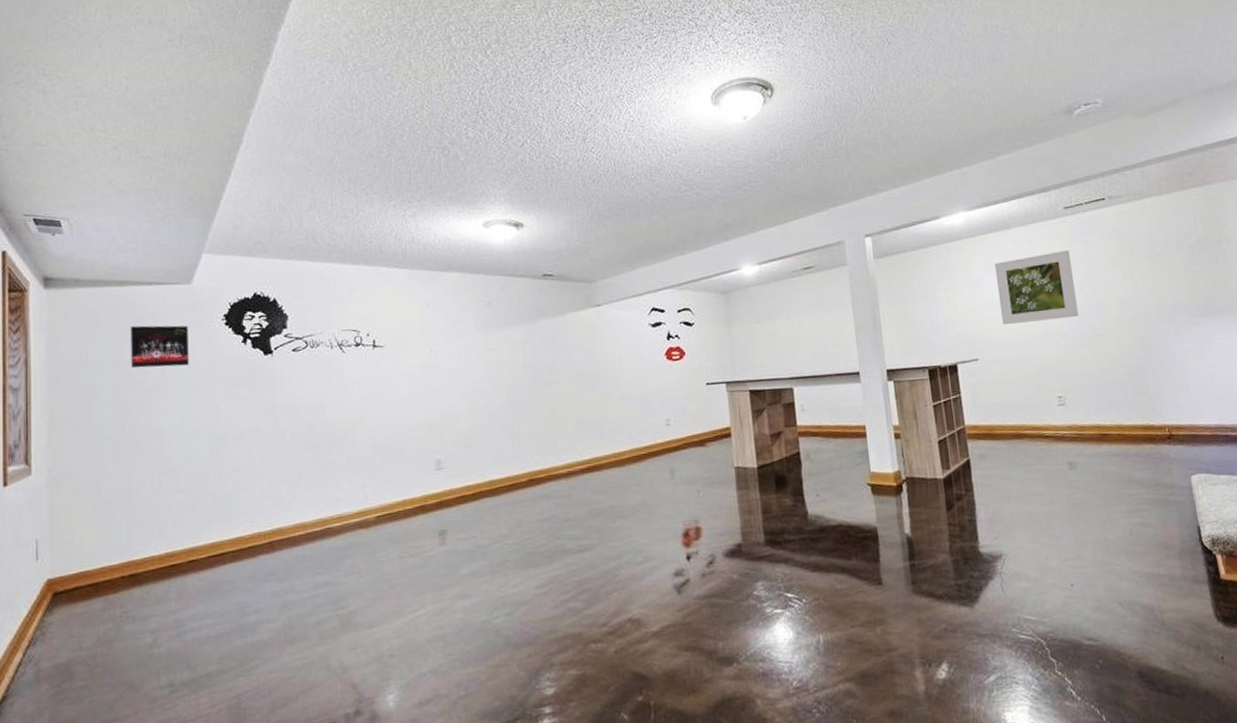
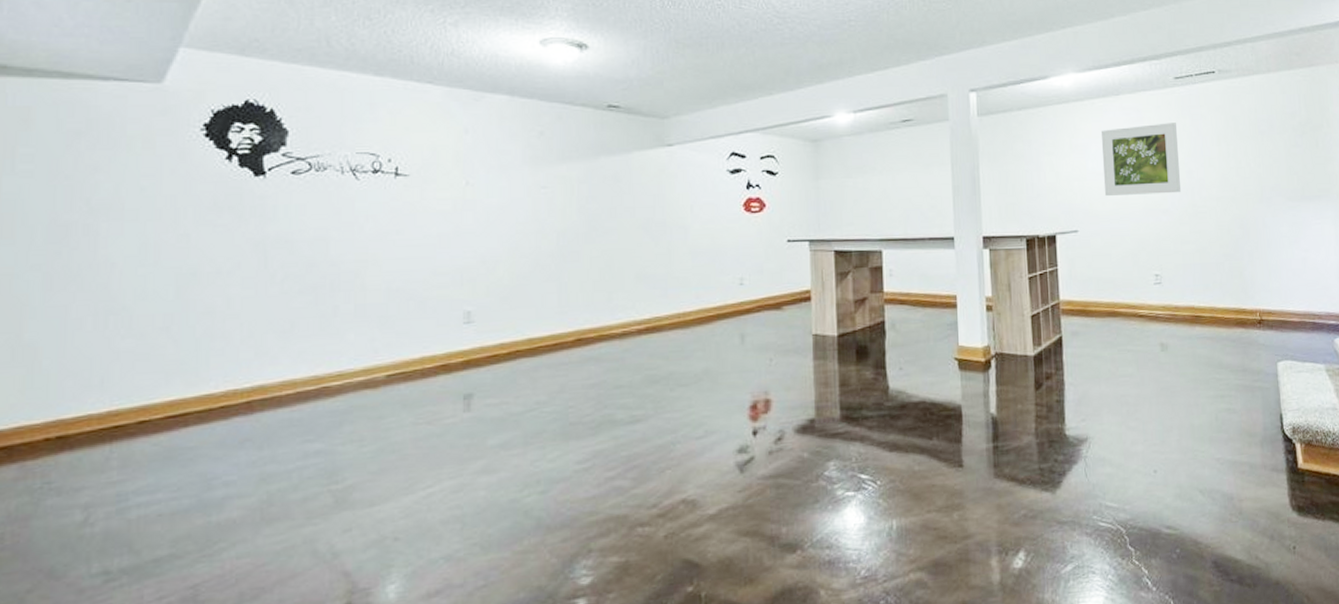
album cover: present [130,325,189,368] -> none [74,129,155,183]

